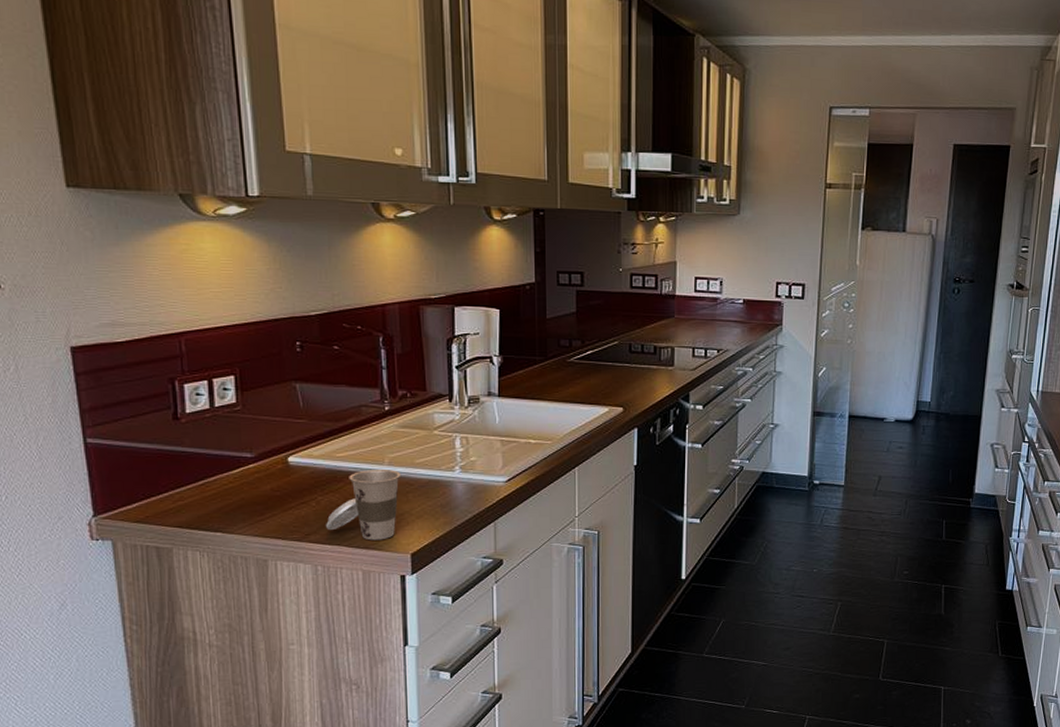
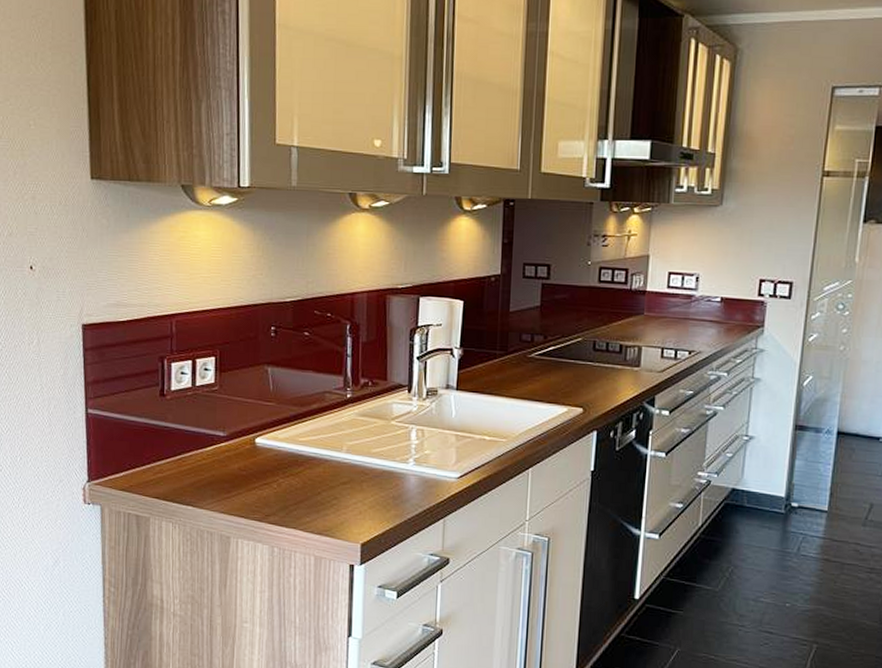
cup: present [326,468,402,541] -> none [285,455,358,528]

